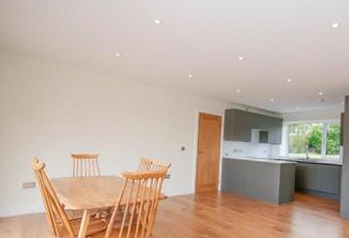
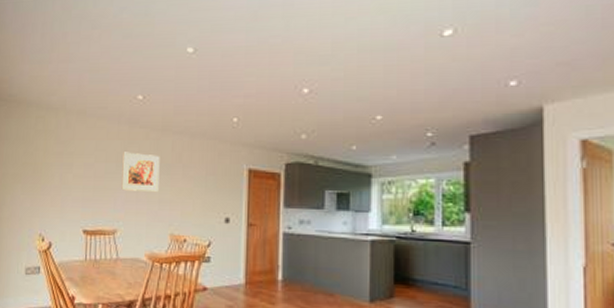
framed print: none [102,96,133,127] -> present [121,152,160,191]

